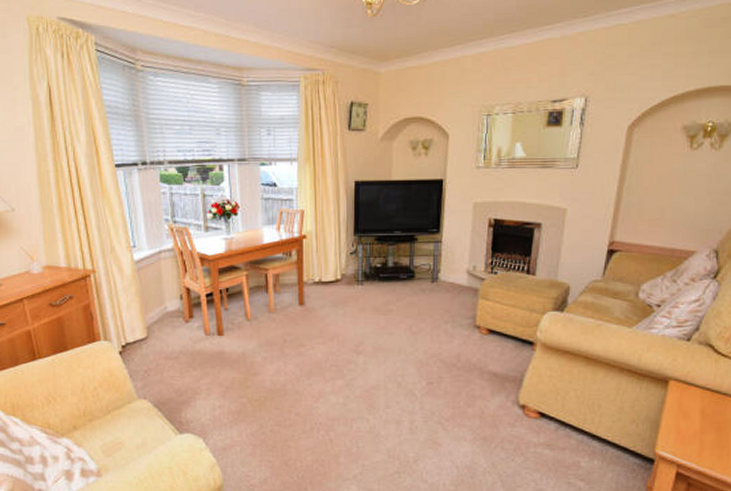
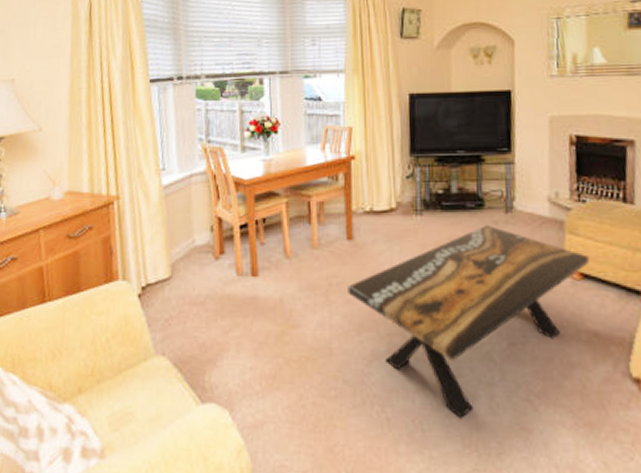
coffee table: none [299,292,495,438] -> present [347,224,590,419]

